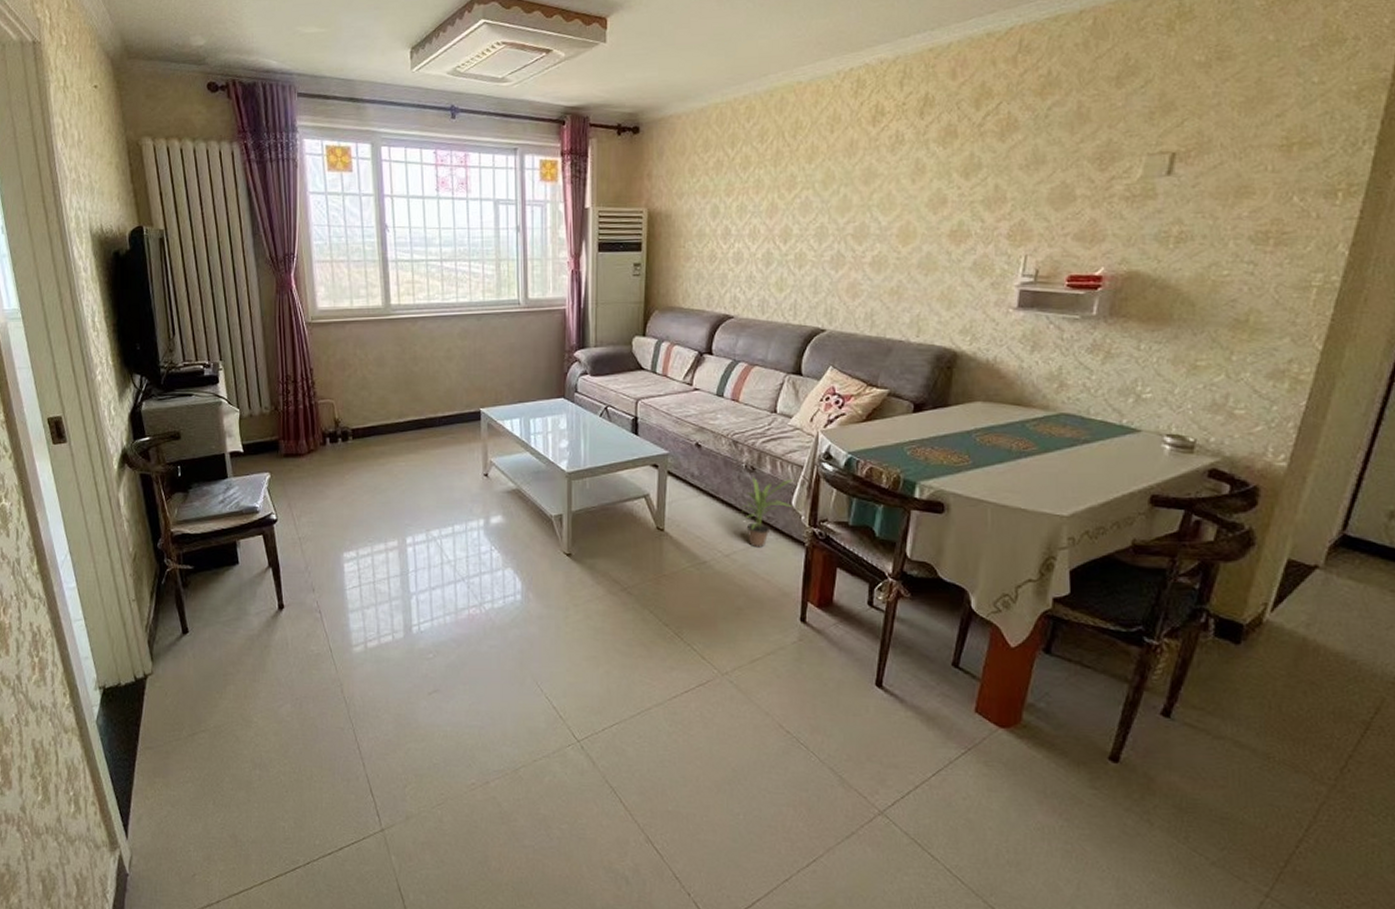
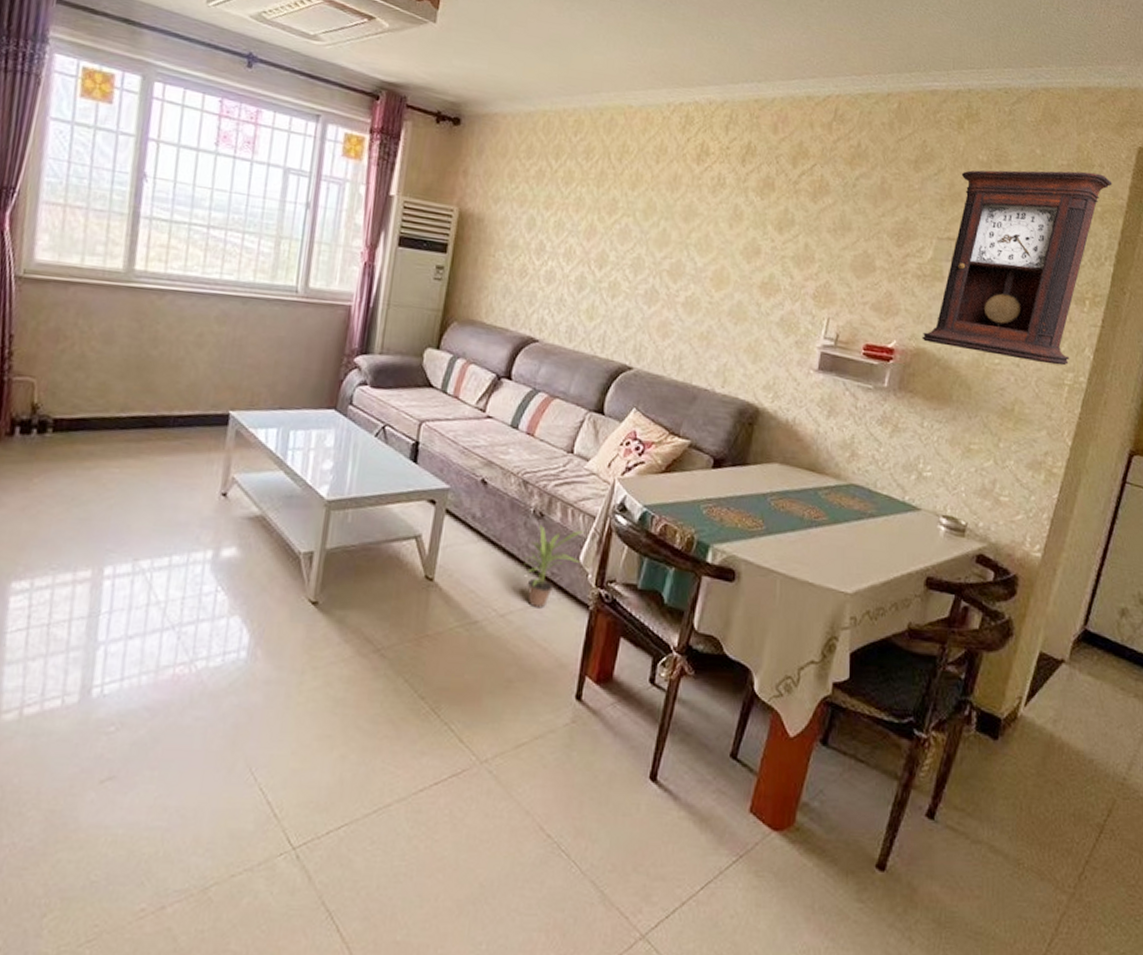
pendulum clock: none [1134,47,1372,268] -> present [922,170,1113,366]

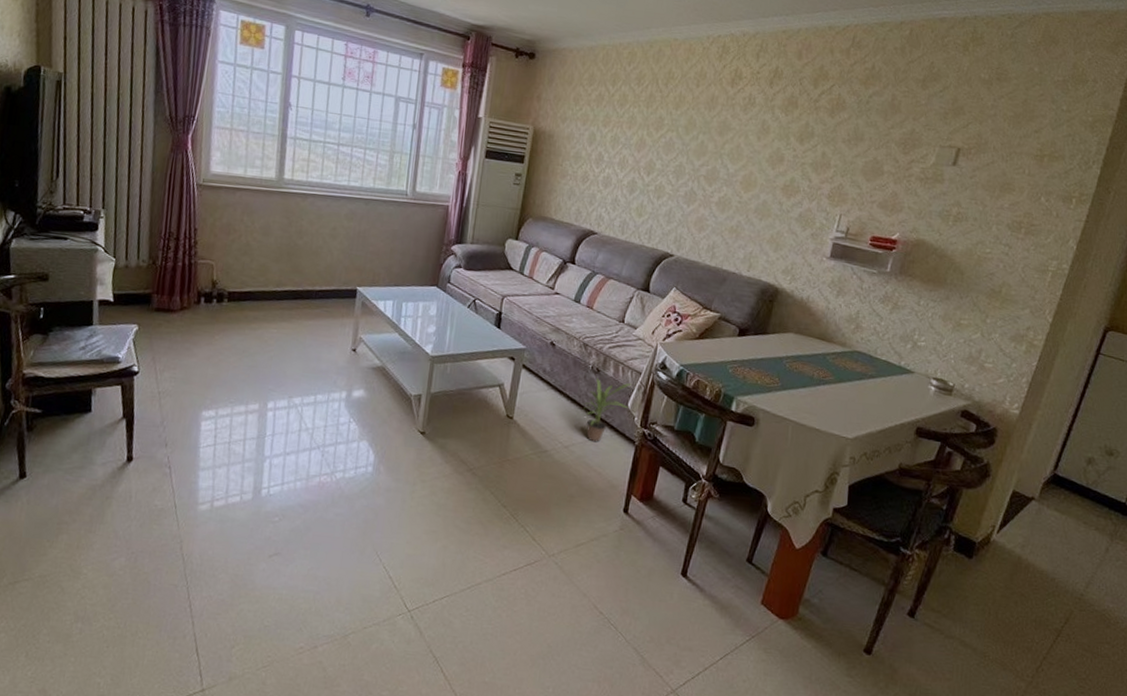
pendulum clock: present [922,170,1113,366] -> none [922,86,1104,255]

